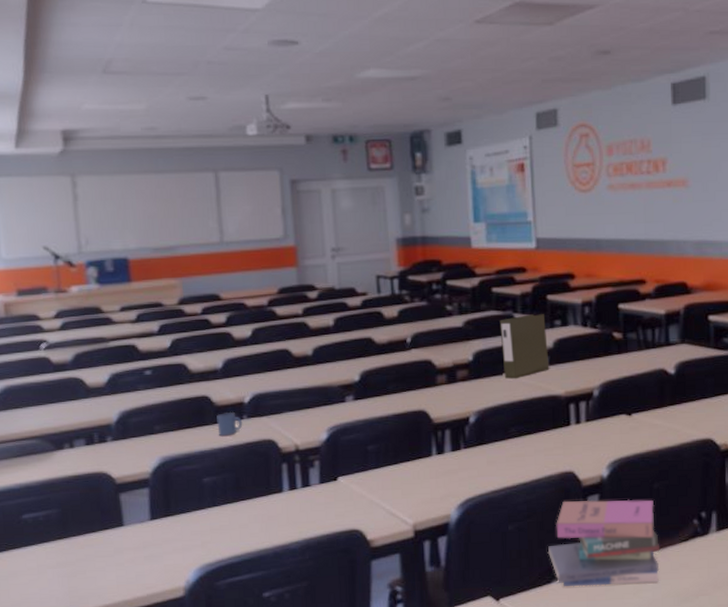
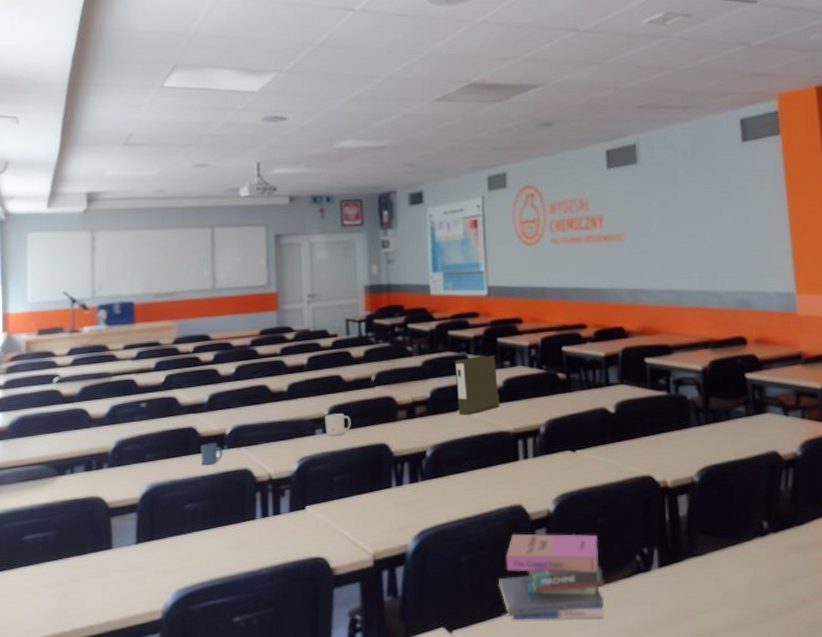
mug: none [356,379,385,404] -> present [325,413,351,437]

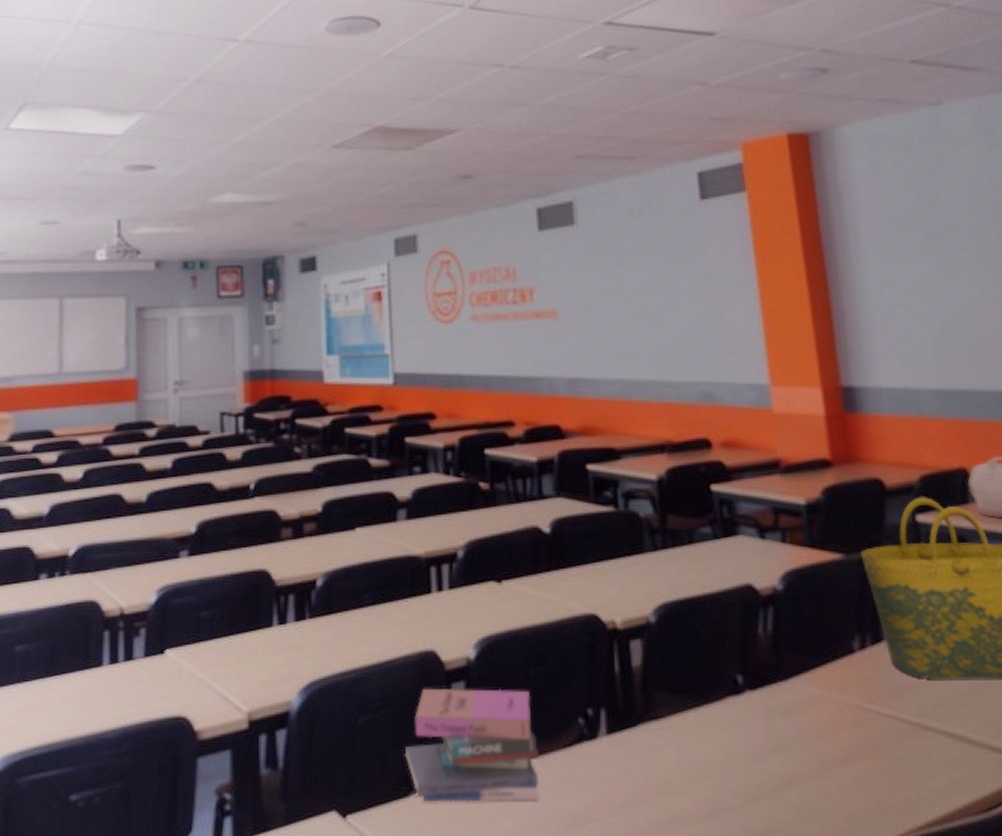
mug: present [201,442,223,466] -> none [36,566,65,597]
mug: present [325,413,351,437] -> none [191,531,224,561]
binder: present [454,355,500,416] -> none [352,459,408,536]

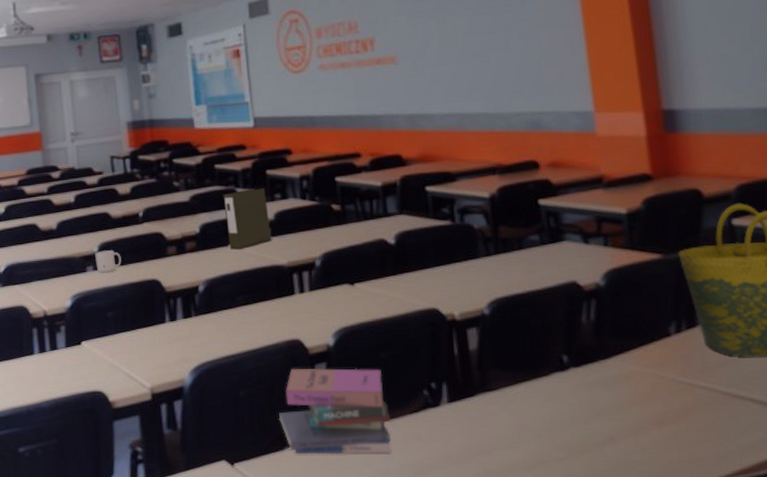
mug: none [191,531,224,561] -> present [95,250,122,274]
binder: none [352,459,408,536] -> present [223,188,272,250]

